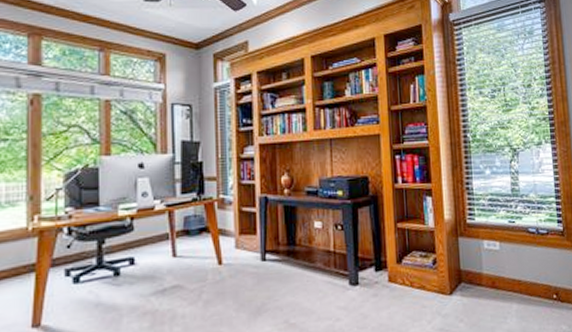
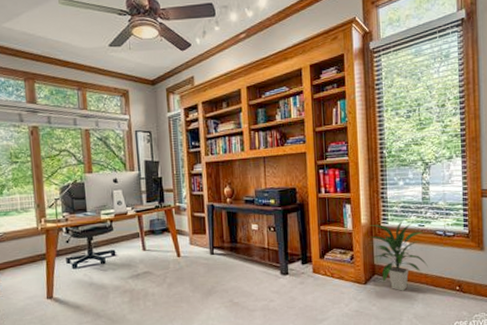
indoor plant: none [454,215,521,302] -> present [369,219,428,291]

